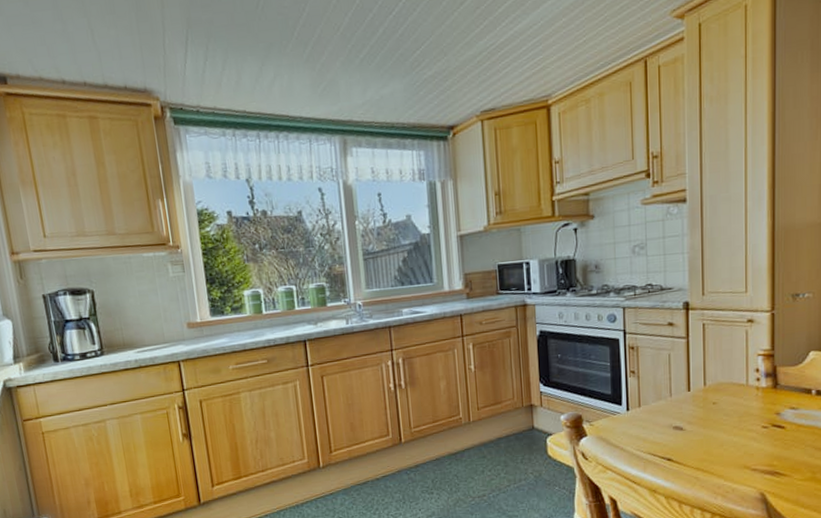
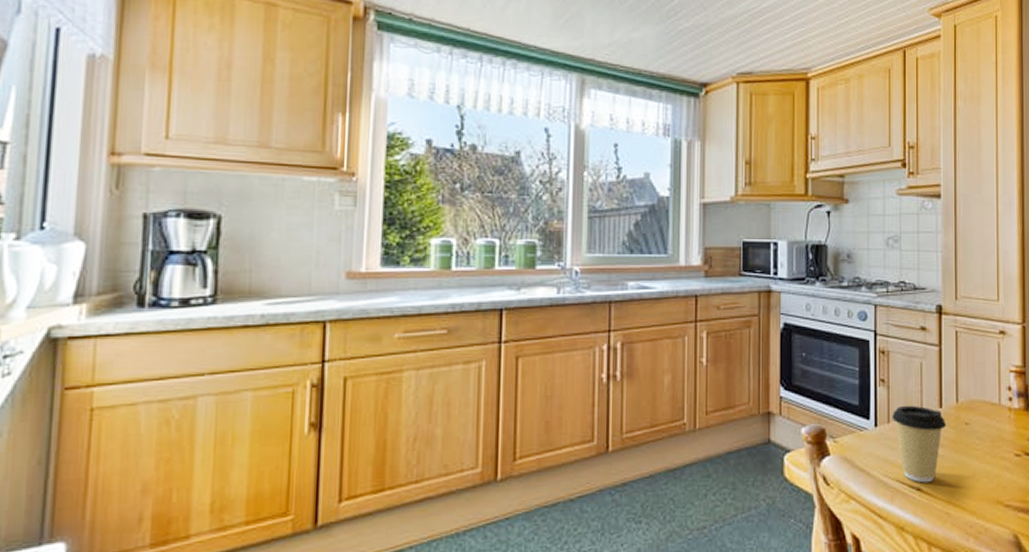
coffee cup: none [643,390,695,454] -> present [892,405,947,483]

